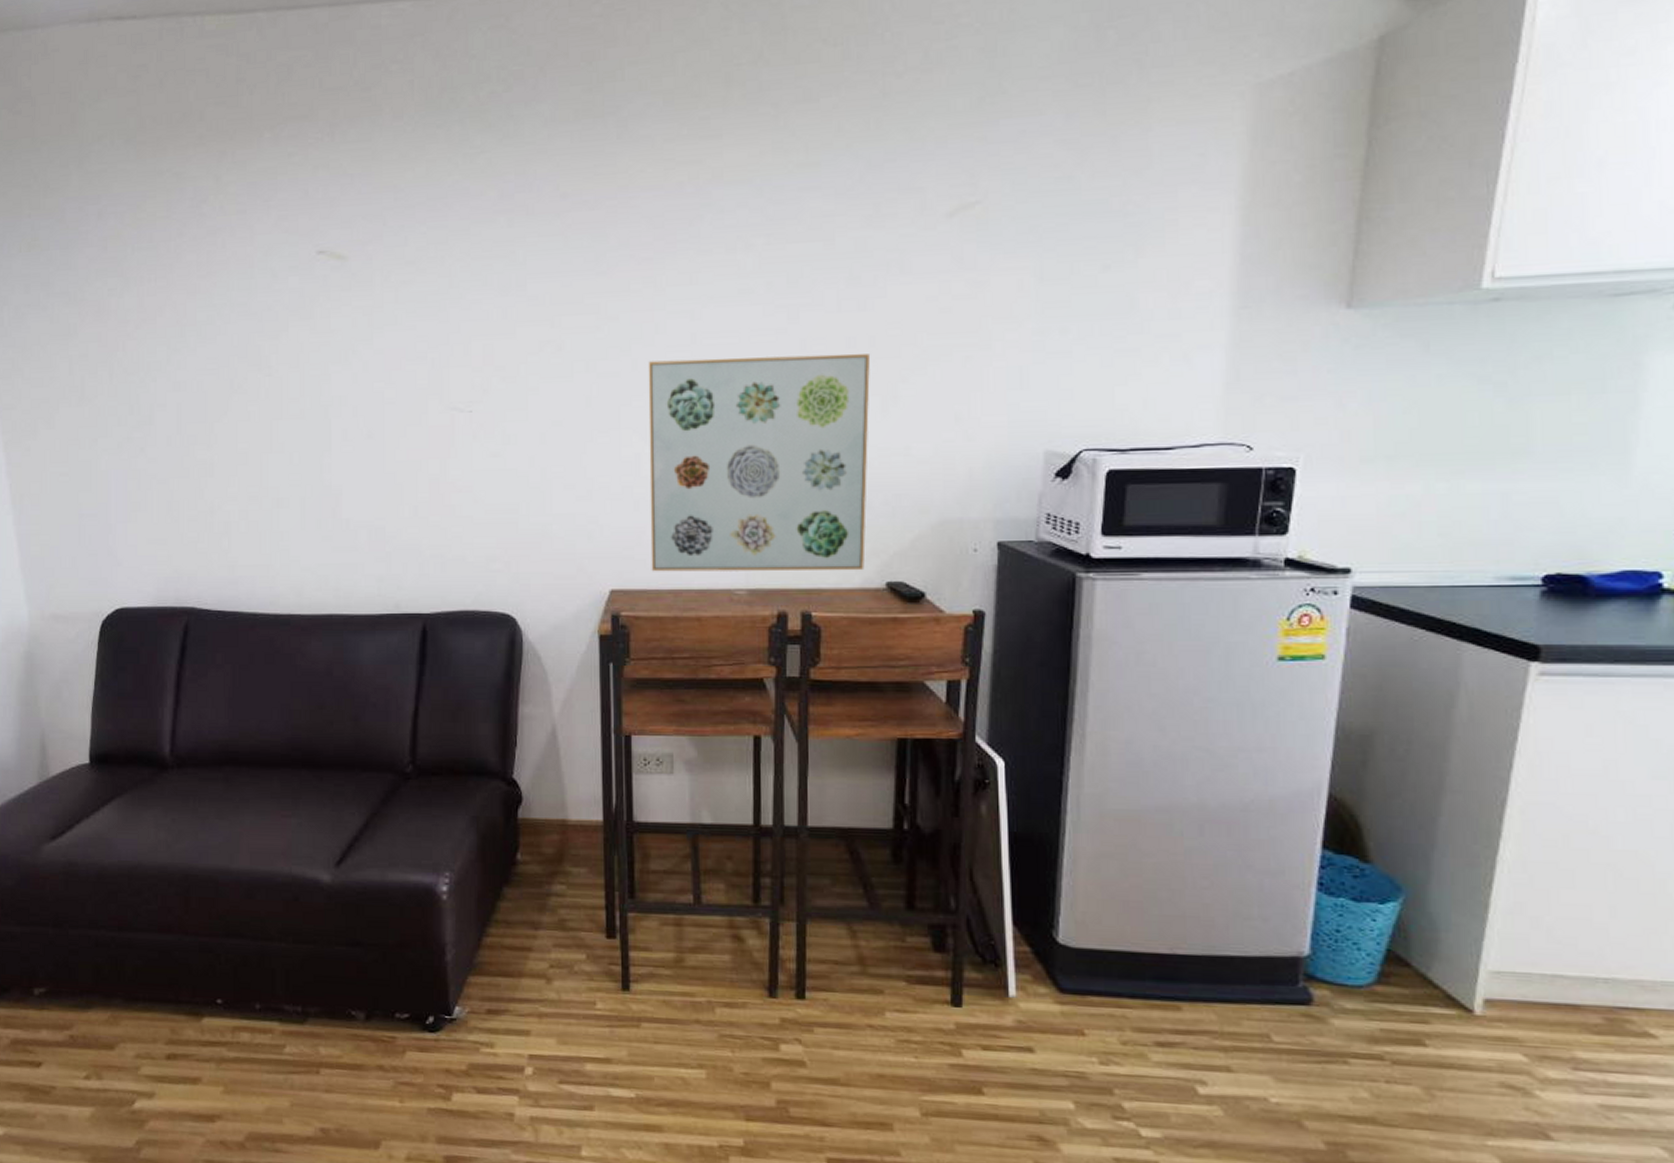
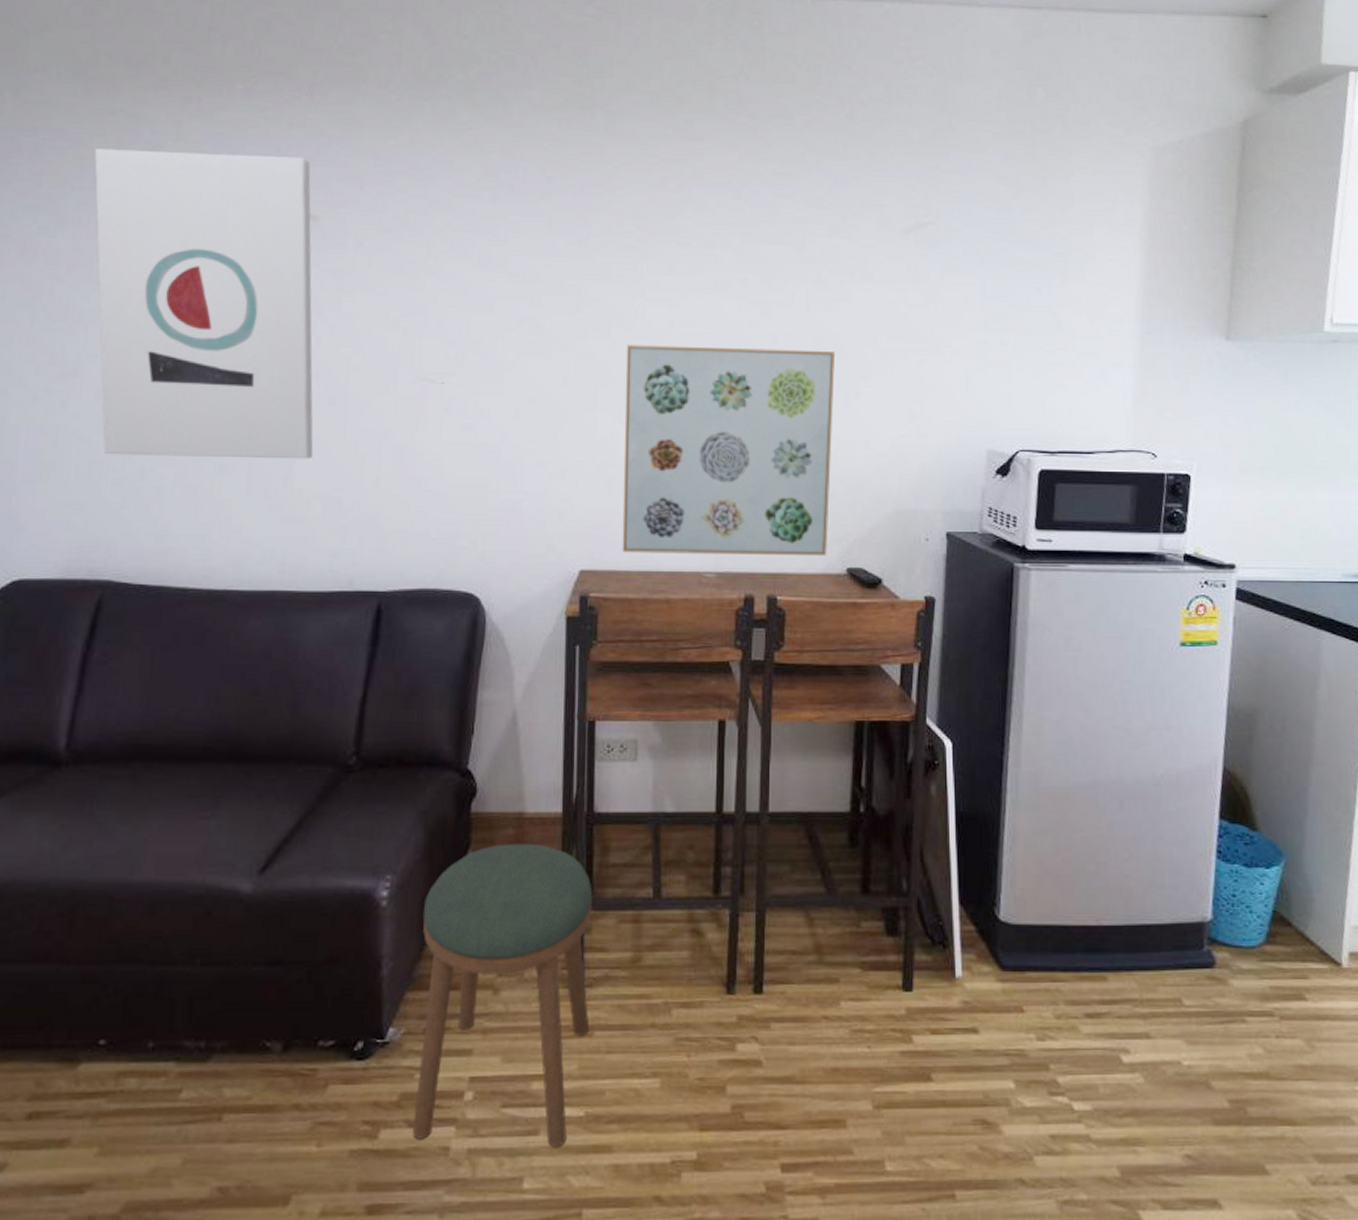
wall art: none [148,198,357,495] -> present [94,149,314,459]
stool: none [479,848,637,1124] -> present [413,843,593,1148]

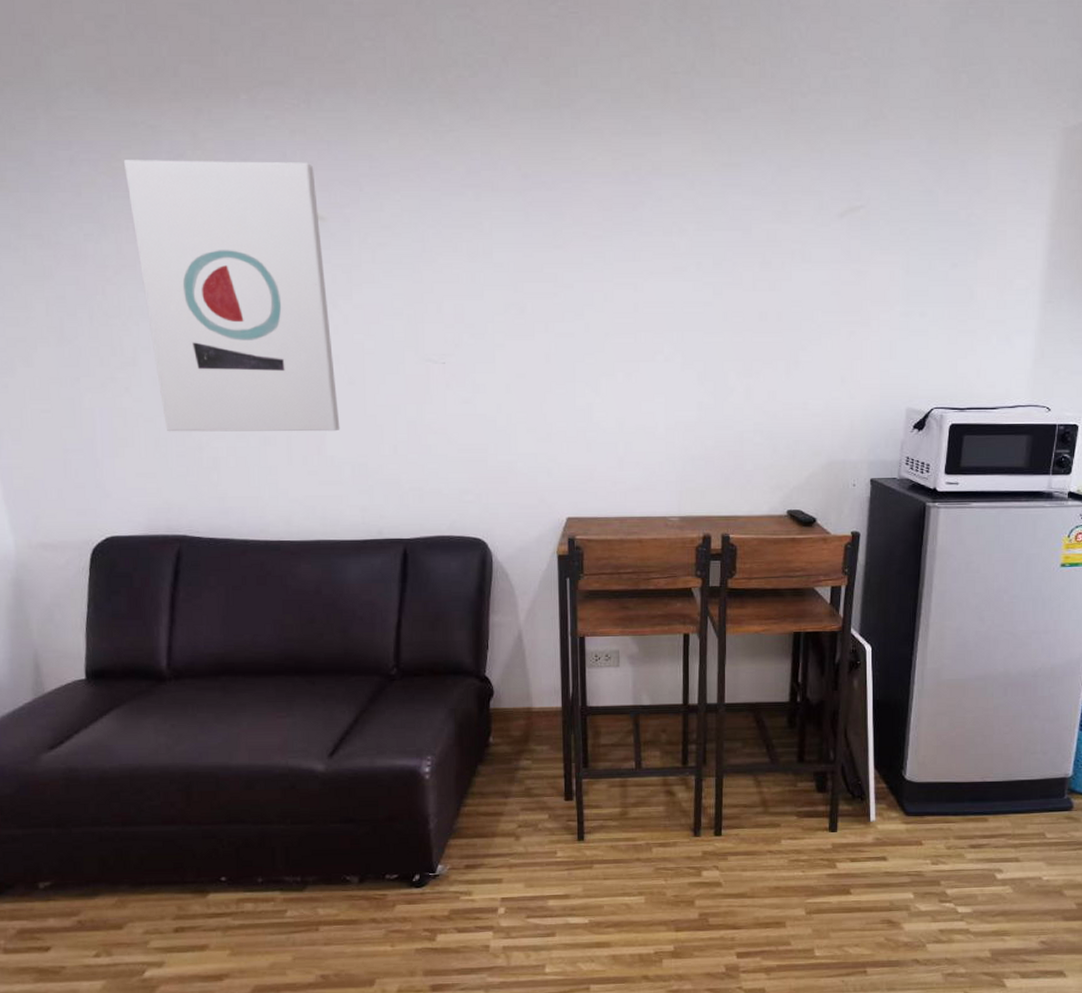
stool: present [413,843,593,1148] -> none [457,730,590,945]
wall art: present [622,345,835,557] -> none [598,325,777,503]

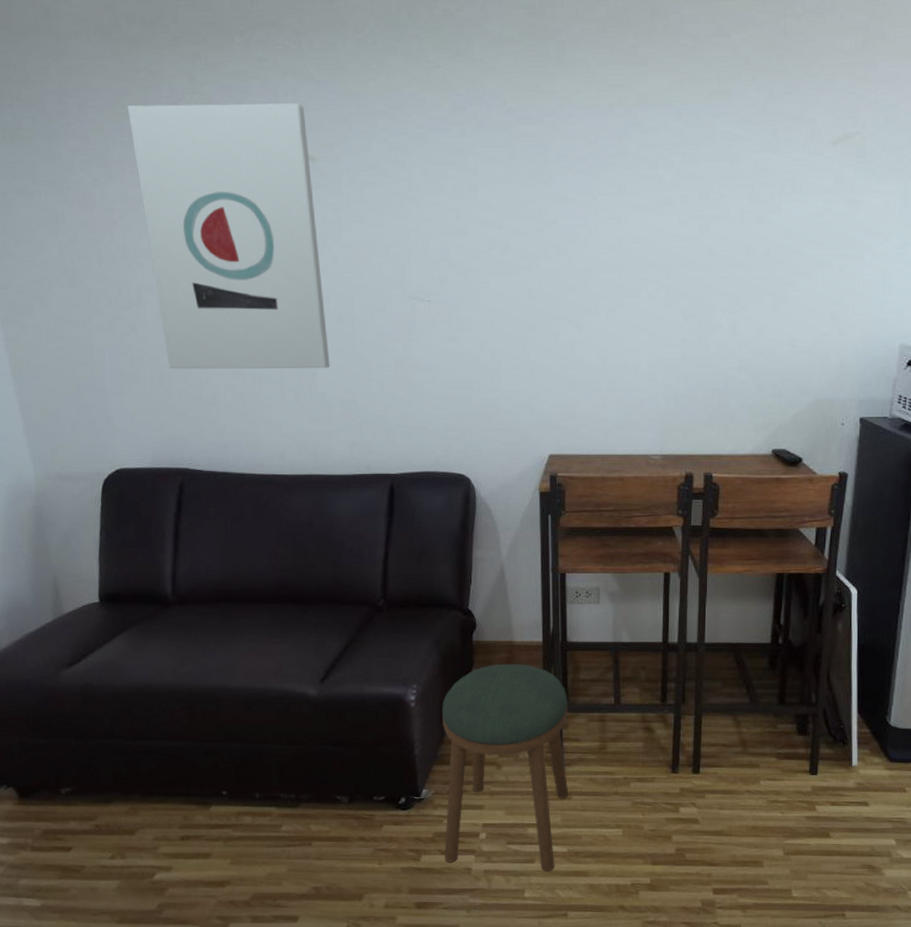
stool: none [457,730,590,945] -> present [441,664,569,872]

